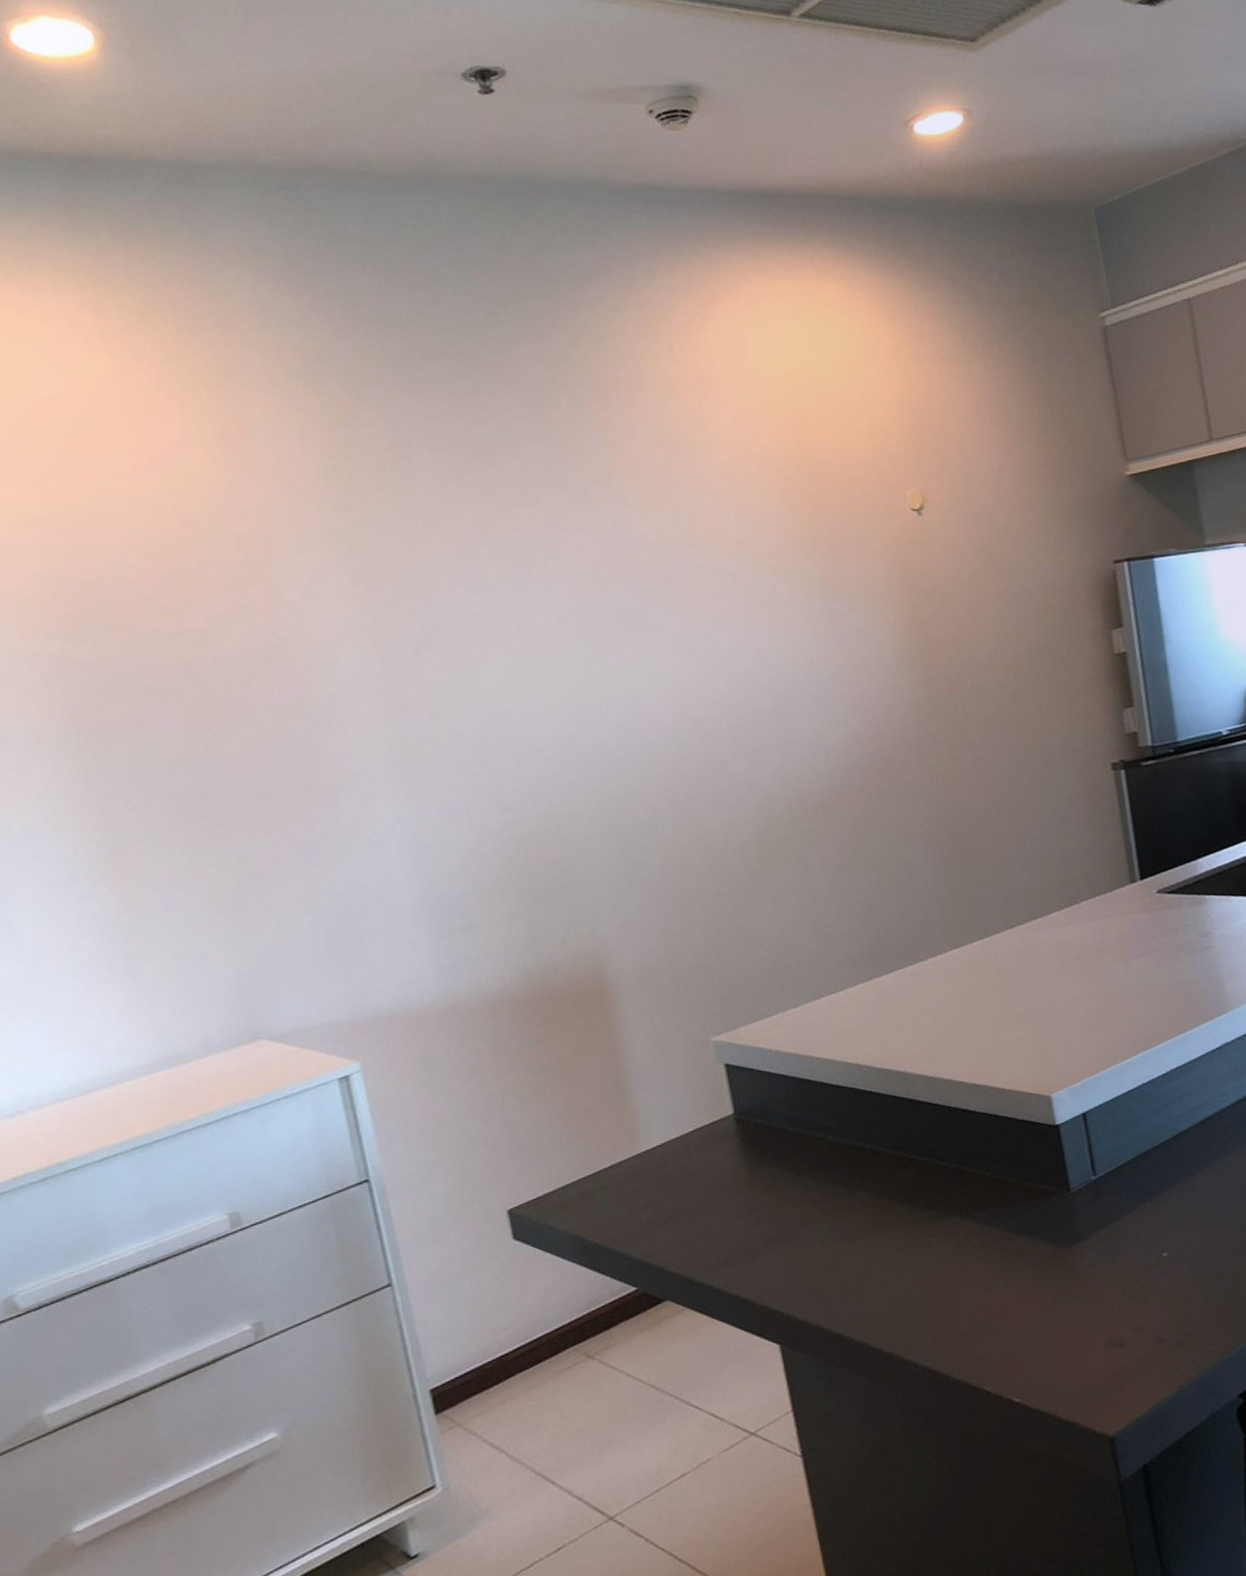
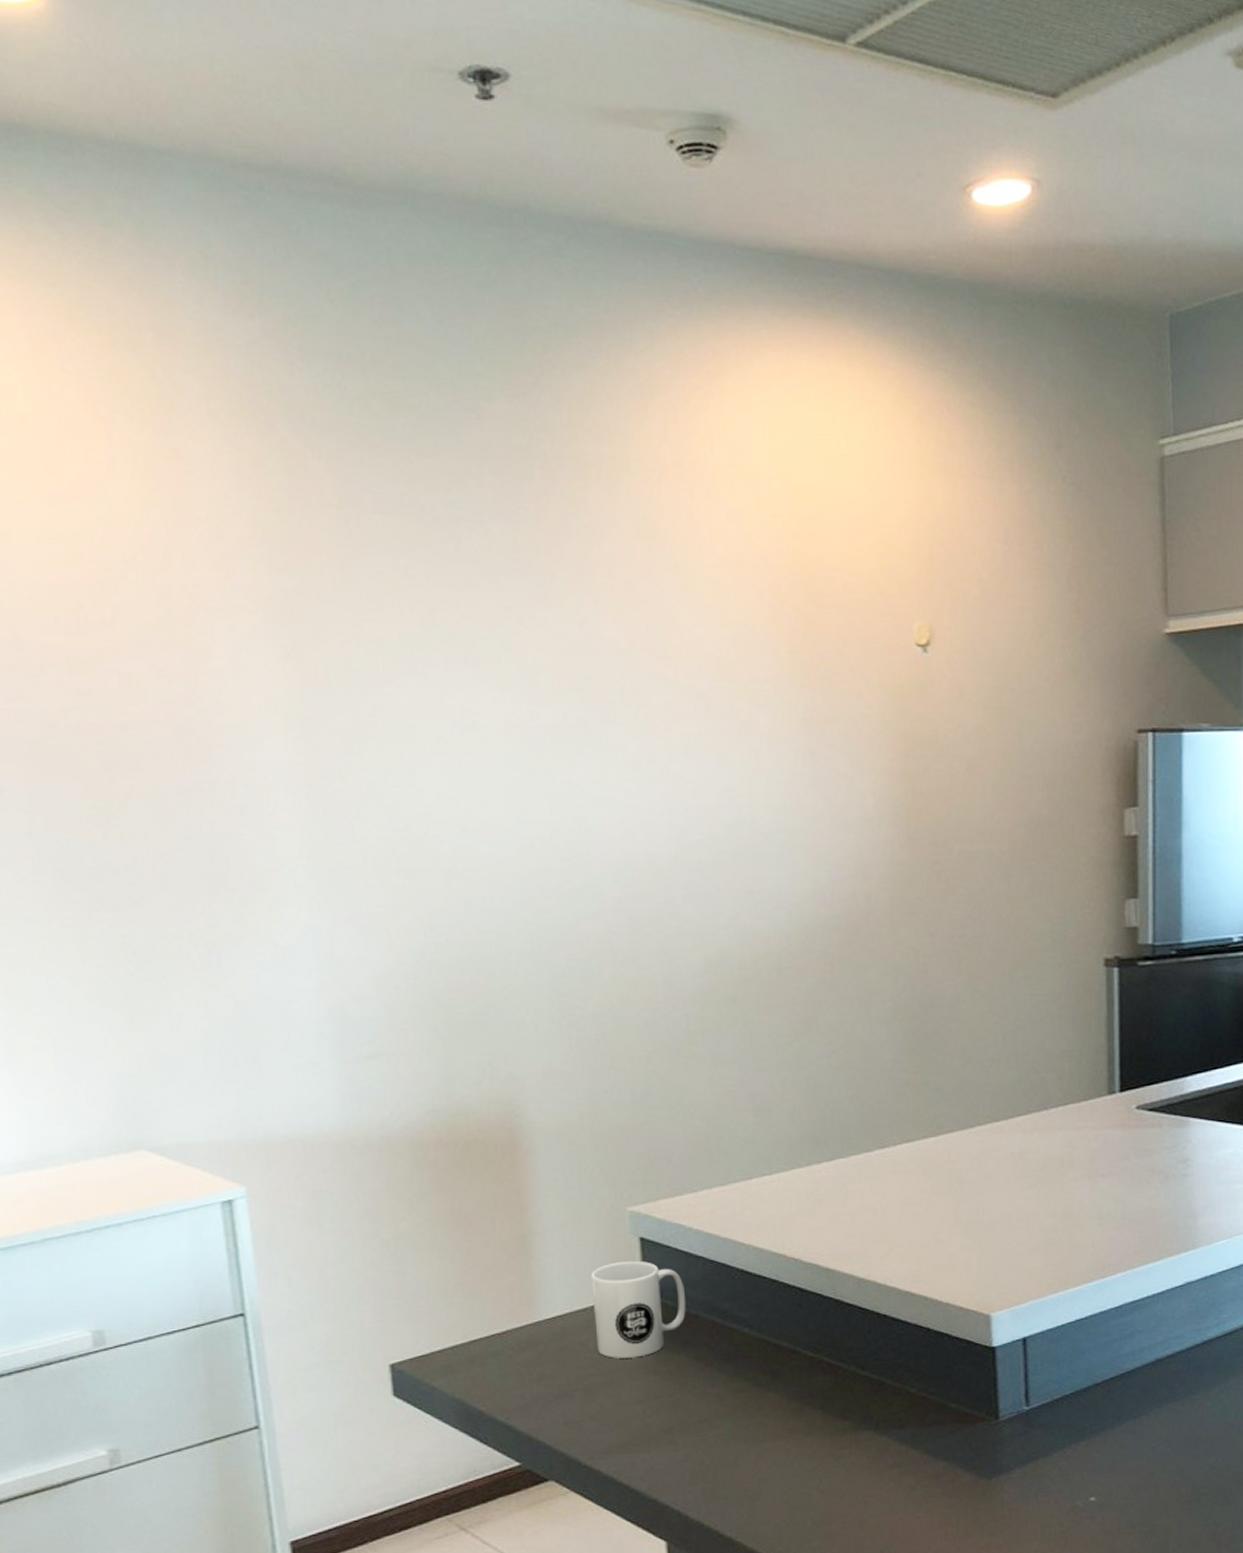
mug: none [683,1085,775,1179] -> present [590,1260,686,1358]

